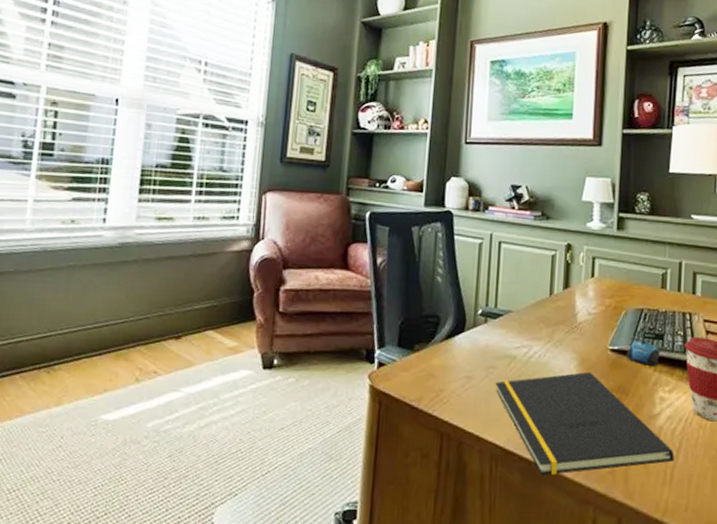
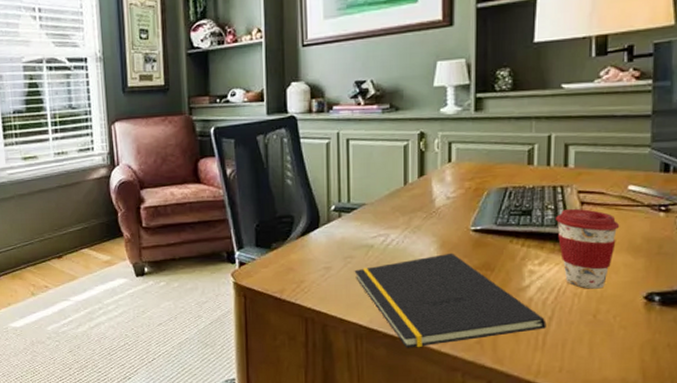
computer mouse: present [626,341,660,366] -> none [490,218,528,242]

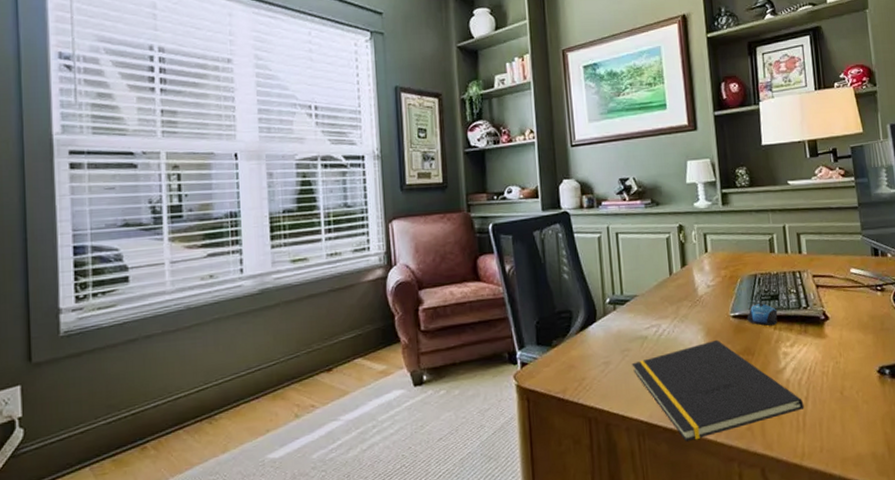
computer mouse: none [490,218,528,242] -> present [747,303,778,326]
coffee cup: present [555,208,620,289] -> none [797,291,849,367]

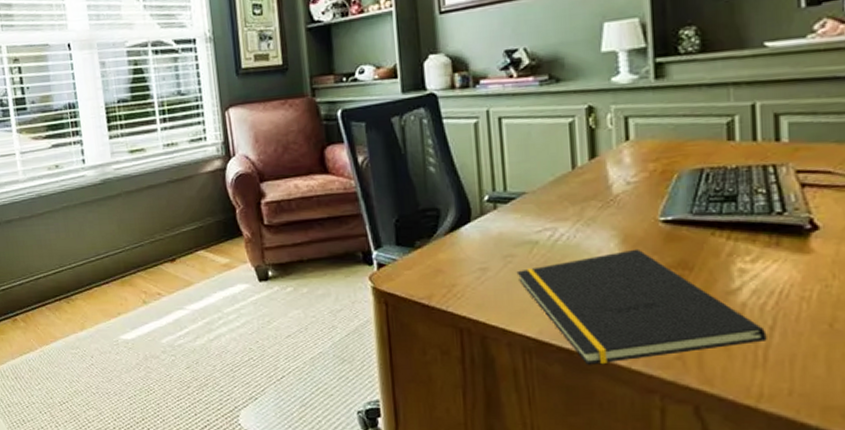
computer mouse: present [747,303,778,326] -> none [684,206,734,234]

